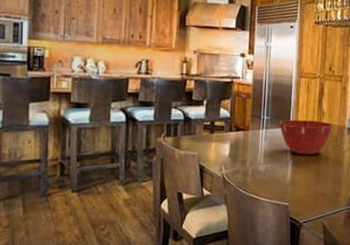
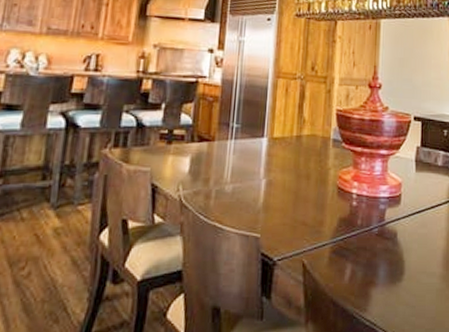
mixing bowl: present [279,120,333,155] -> none [251,128,315,173]

